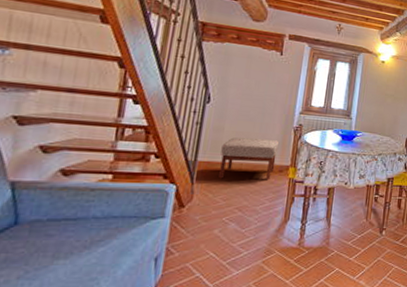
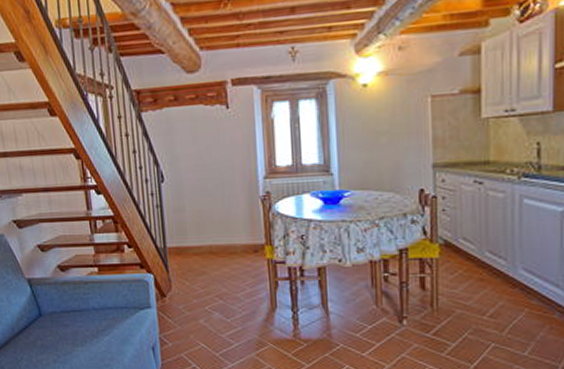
ottoman: present [219,137,279,180] -> none [187,215,248,265]

